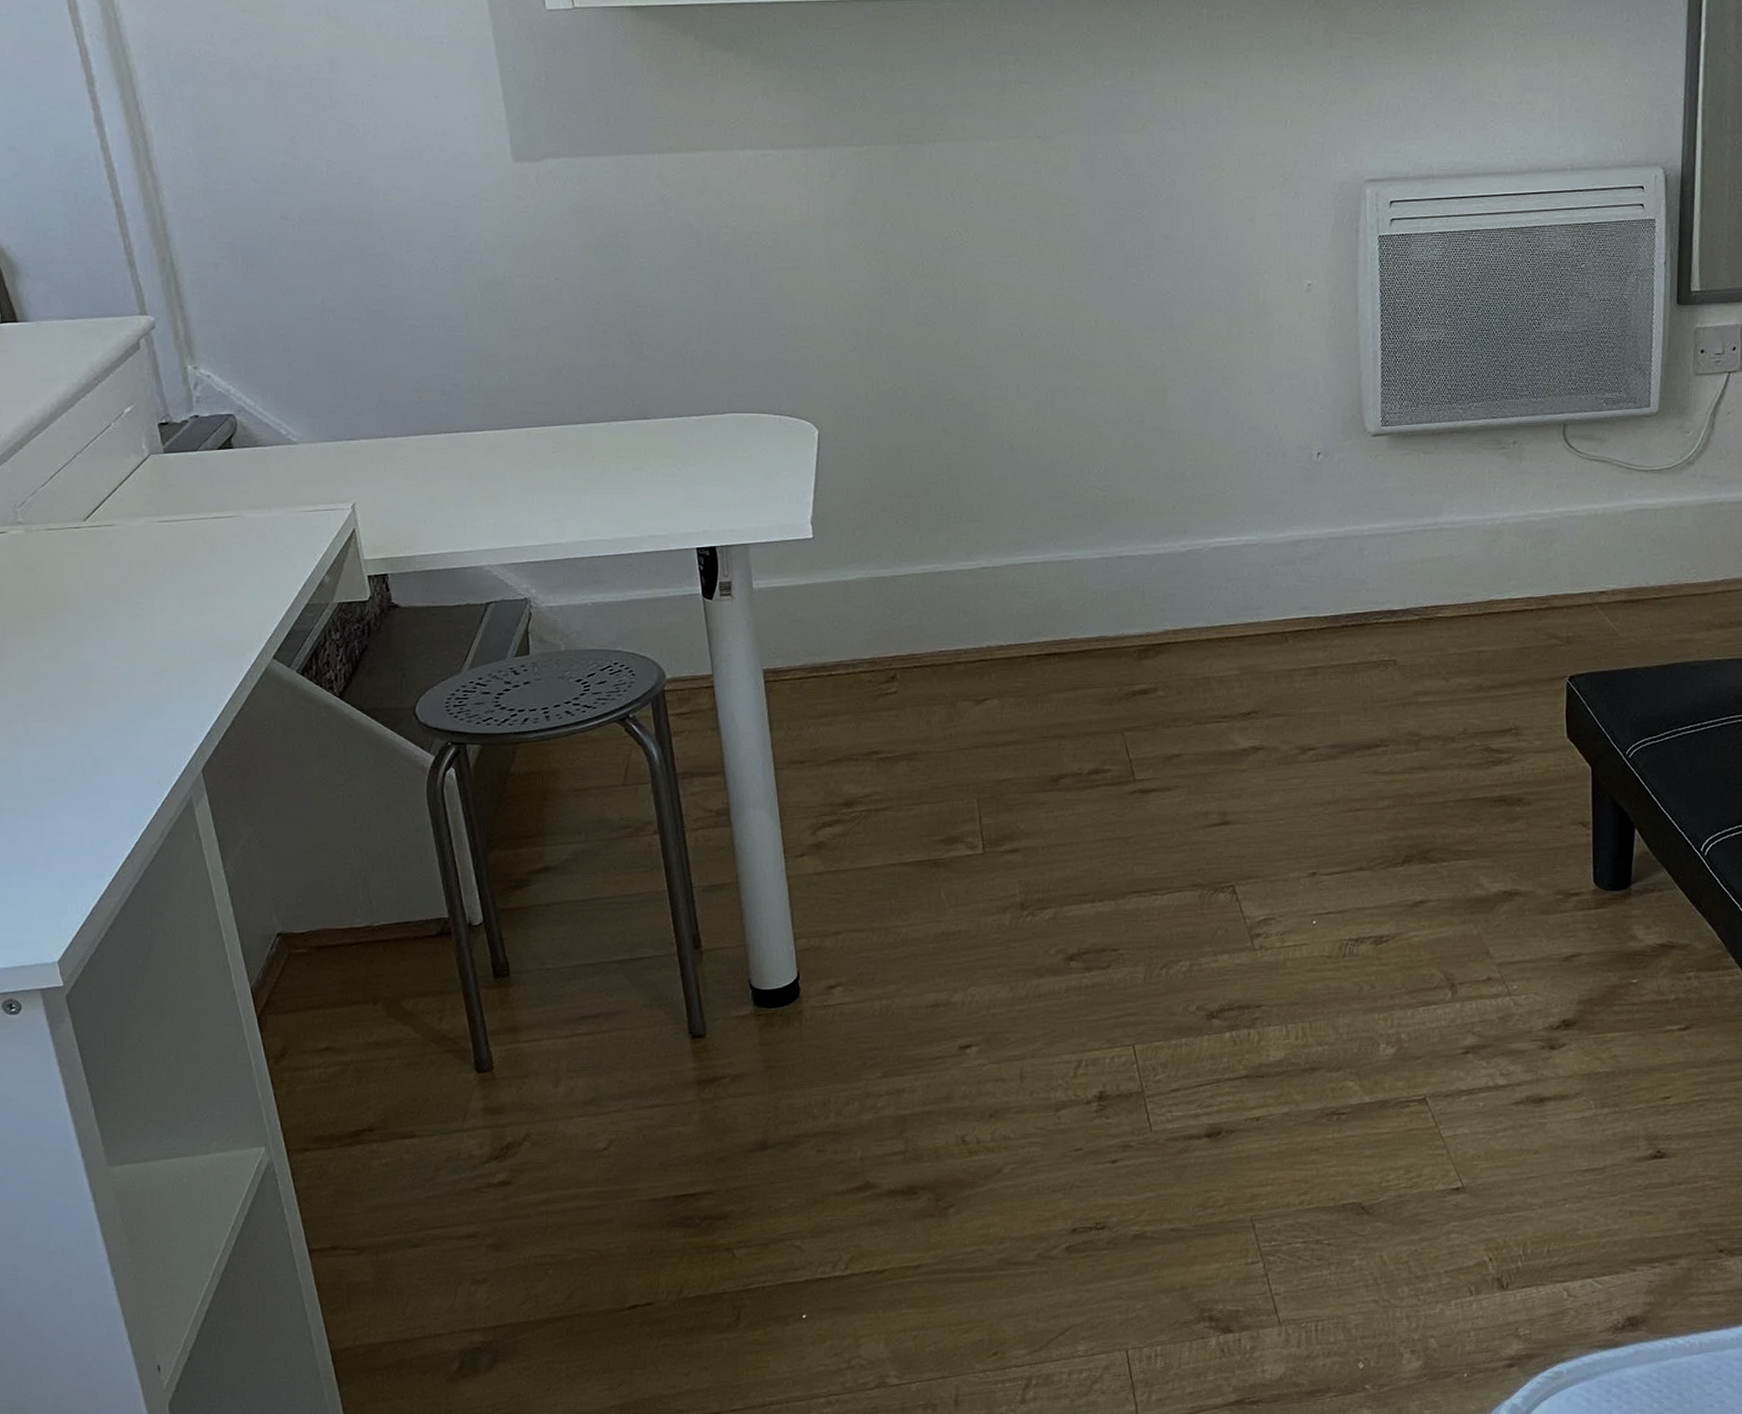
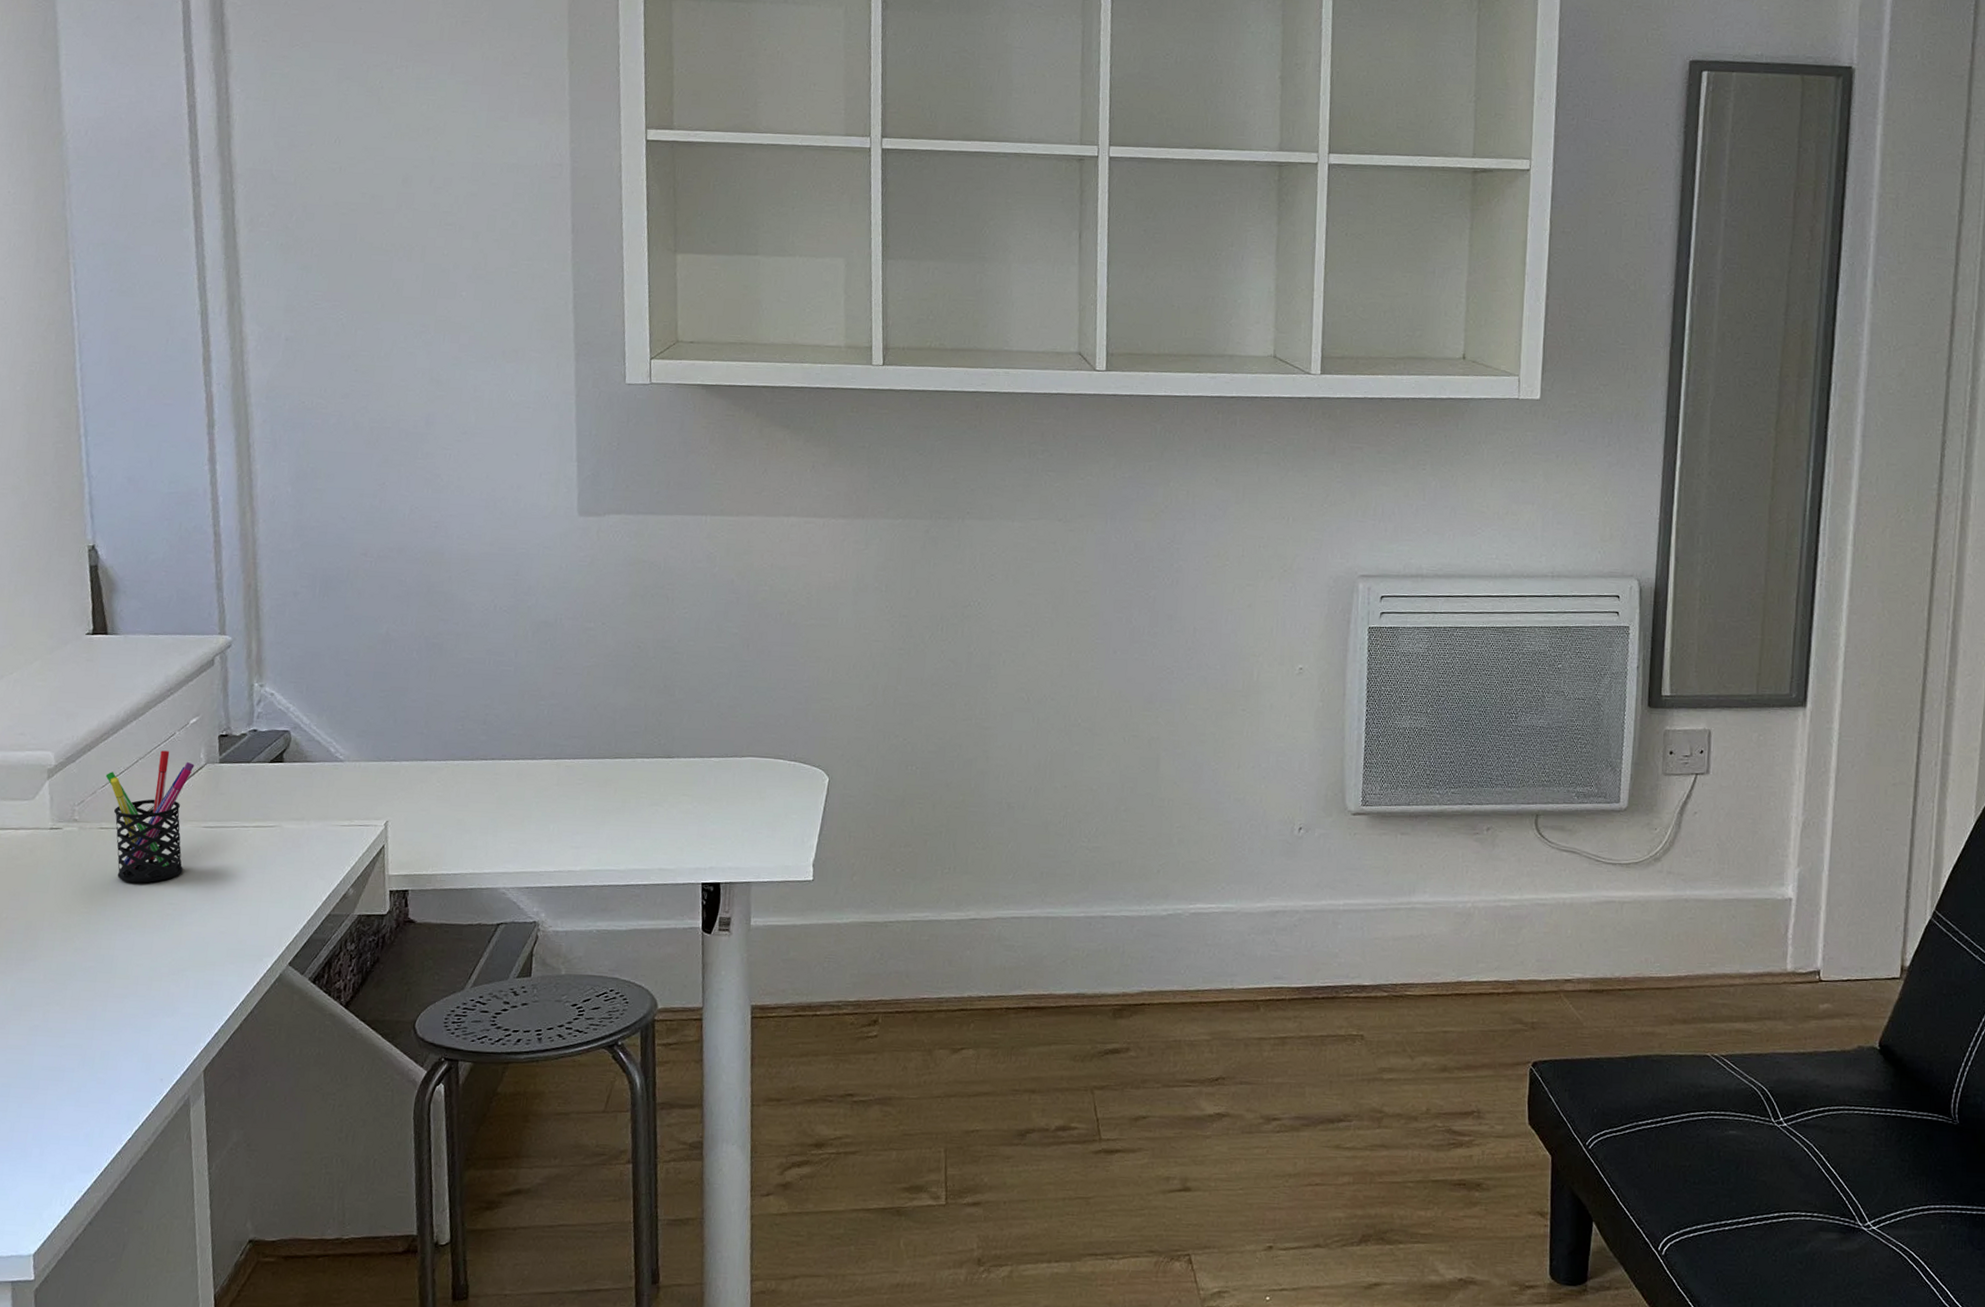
pen holder: none [43,443,144,584] -> present [105,750,195,883]

